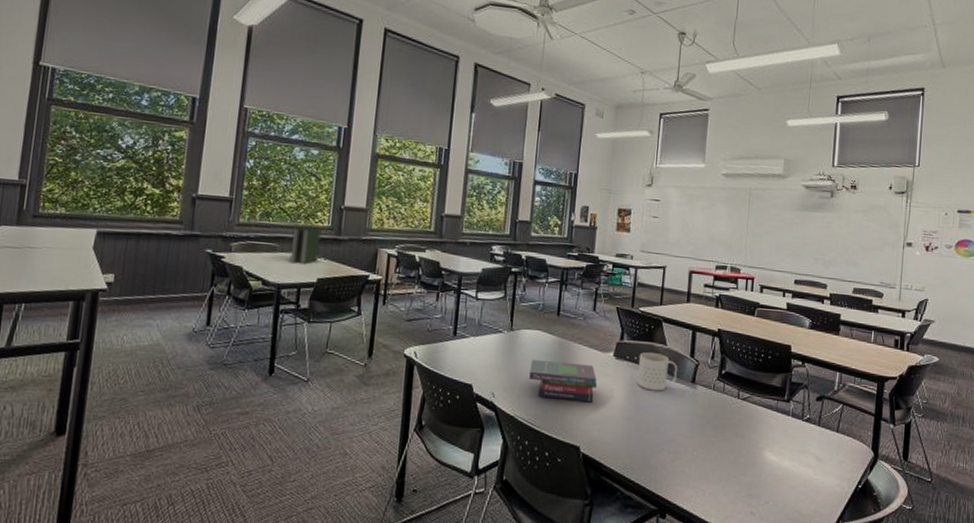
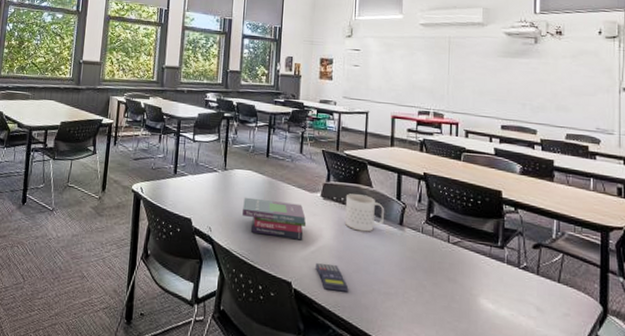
binder: present [289,227,322,265] -> none [39,79,64,110]
calculator: none [605,424,639,454] -> present [316,262,349,293]

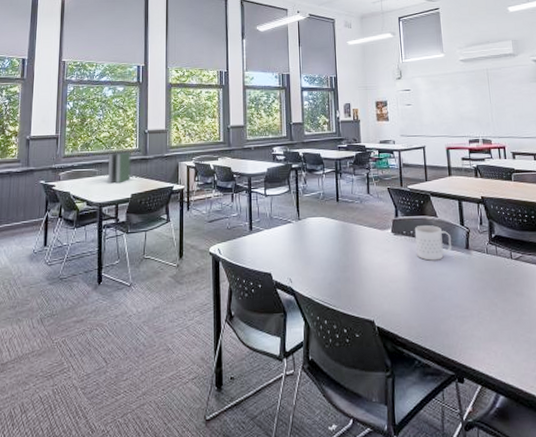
binder: none [39,79,64,110] -> present [107,152,131,184]
books: present [242,197,307,241] -> none [320,243,382,278]
calculator: present [316,262,349,293] -> none [395,296,428,323]

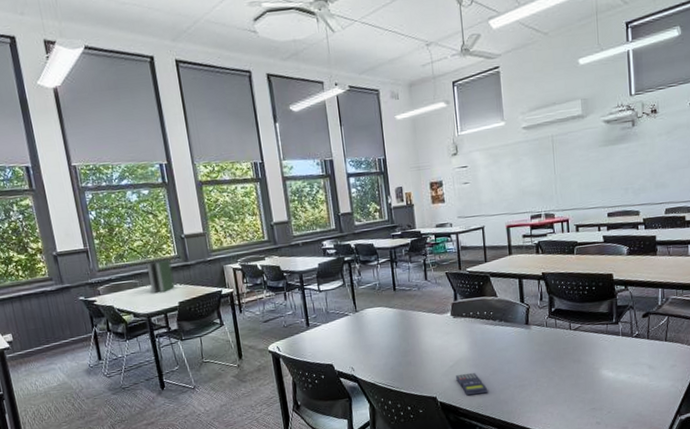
calculator: none [395,296,428,323] -> present [456,372,488,396]
mug: present [414,225,453,261] -> none [474,305,512,339]

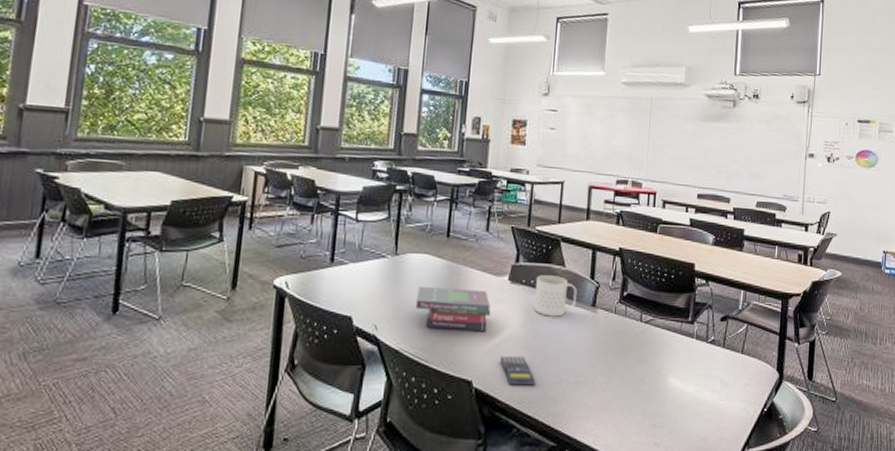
binder: present [146,259,175,294] -> none [137,142,177,185]
books: none [379,327,442,363] -> present [416,286,491,332]
mug: none [474,305,512,339] -> present [533,275,578,317]

